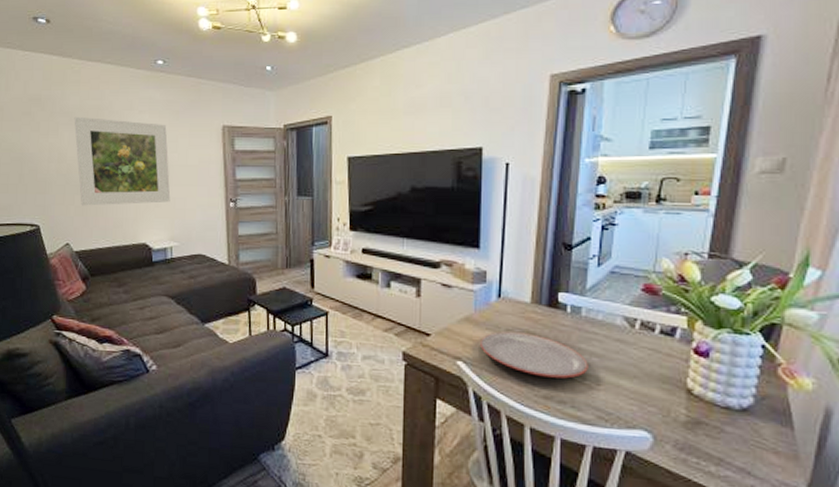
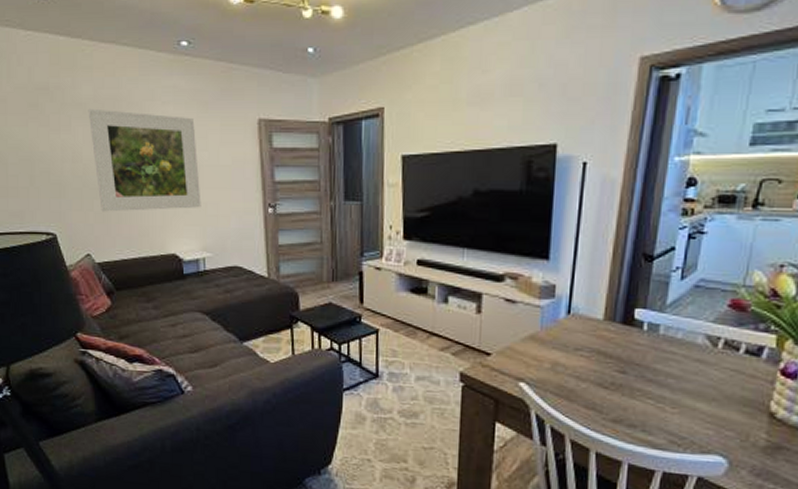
plate: present [480,331,588,379] -> none [546,351,663,401]

